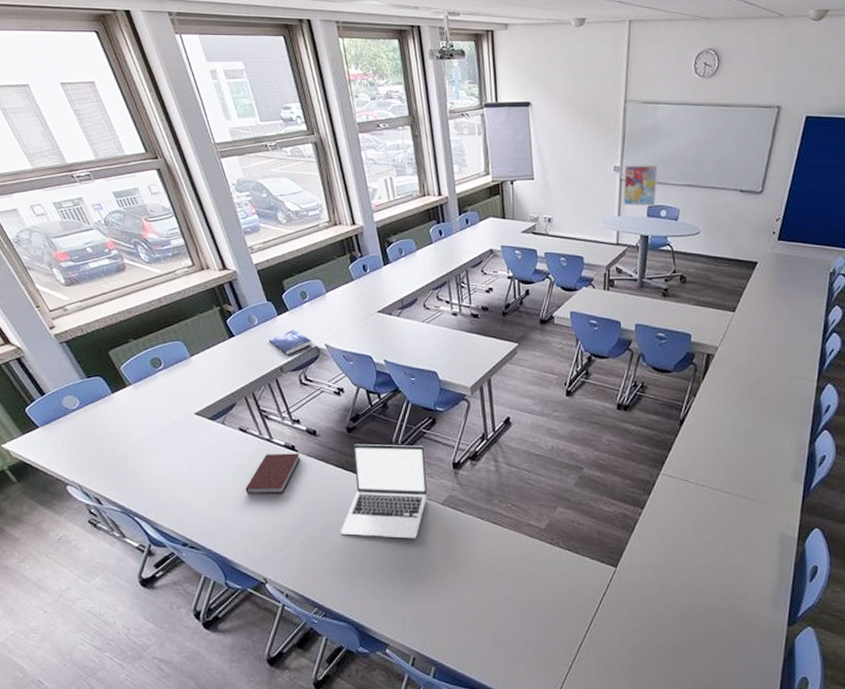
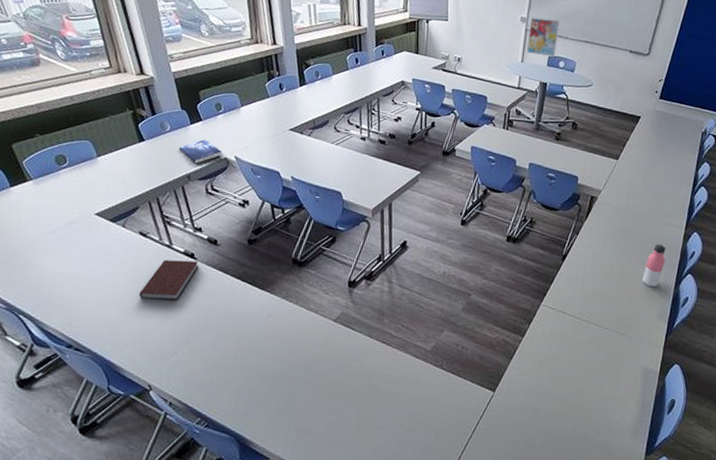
laptop: present [341,444,428,539] -> none [232,256,323,354]
water bottle: none [770,400,797,447] -> present [641,244,666,287]

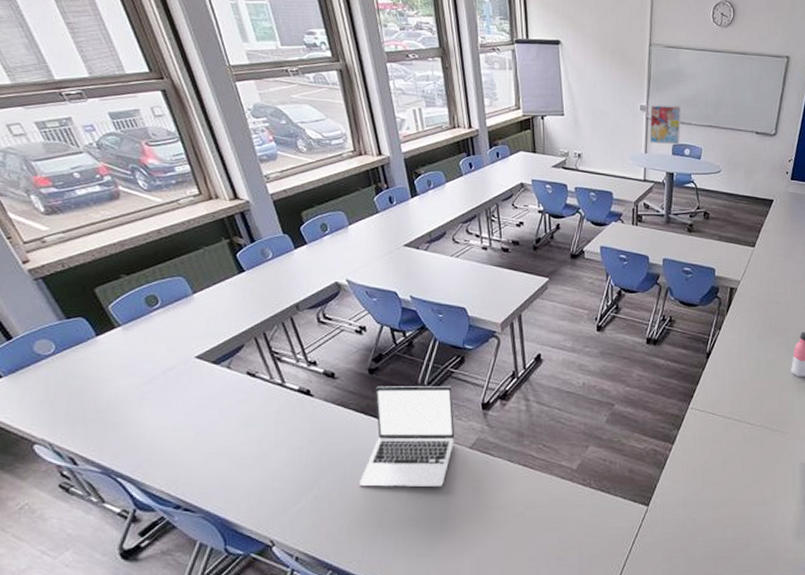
notebook: present [139,259,199,300] -> none [252,398,317,445]
book: present [178,139,223,164] -> none [283,264,333,292]
laptop: none [232,256,323,354] -> present [360,386,455,488]

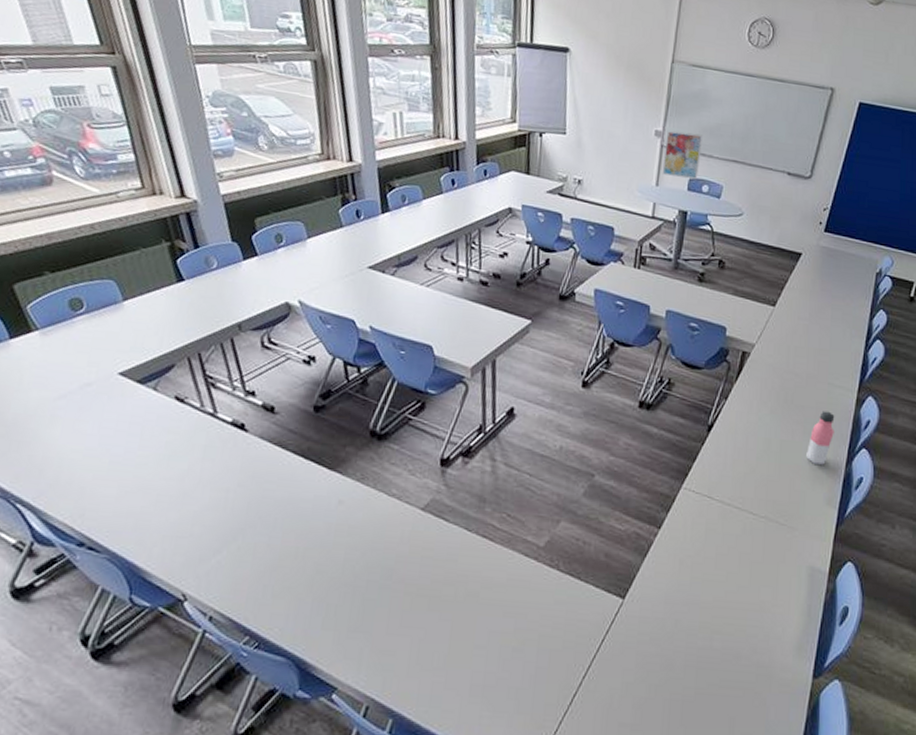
laptop: present [360,386,455,488] -> none [291,427,409,552]

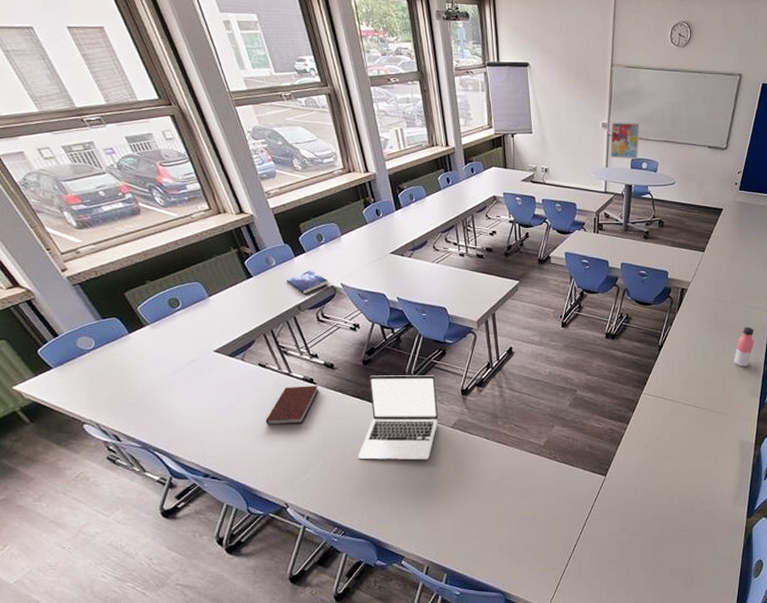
notebook: none [172,432,251,484] -> present [265,386,319,425]
book: none [227,279,283,310] -> present [286,270,329,294]
laptop: none [291,427,409,552] -> present [358,375,439,460]

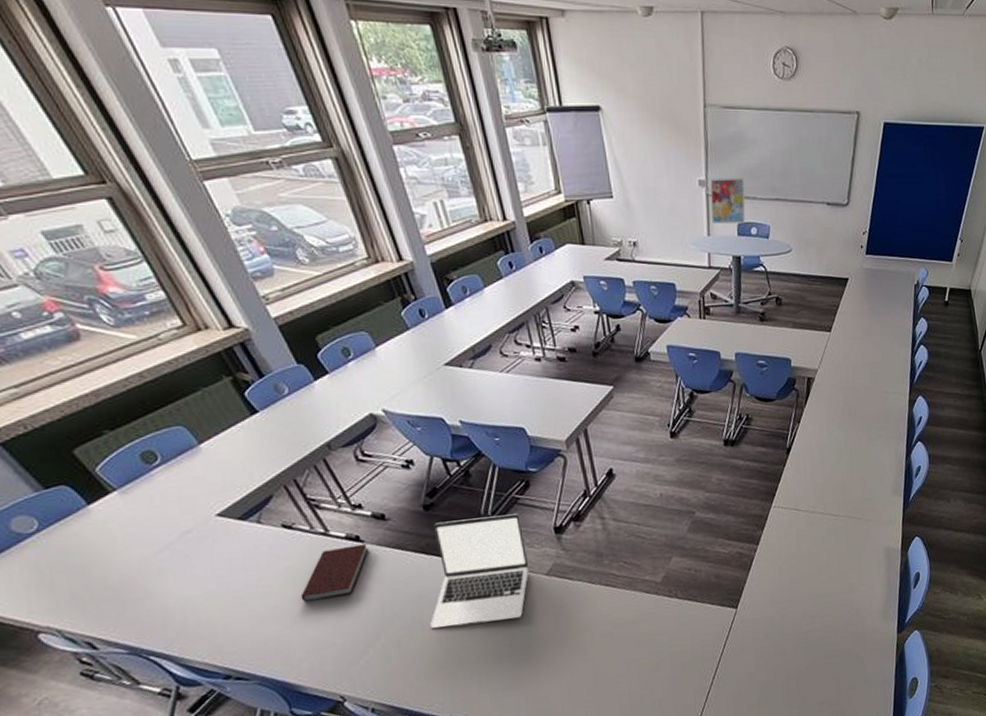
book: present [286,270,329,294] -> none [306,395,366,428]
water bottle: present [733,327,754,367] -> none [871,416,894,463]

